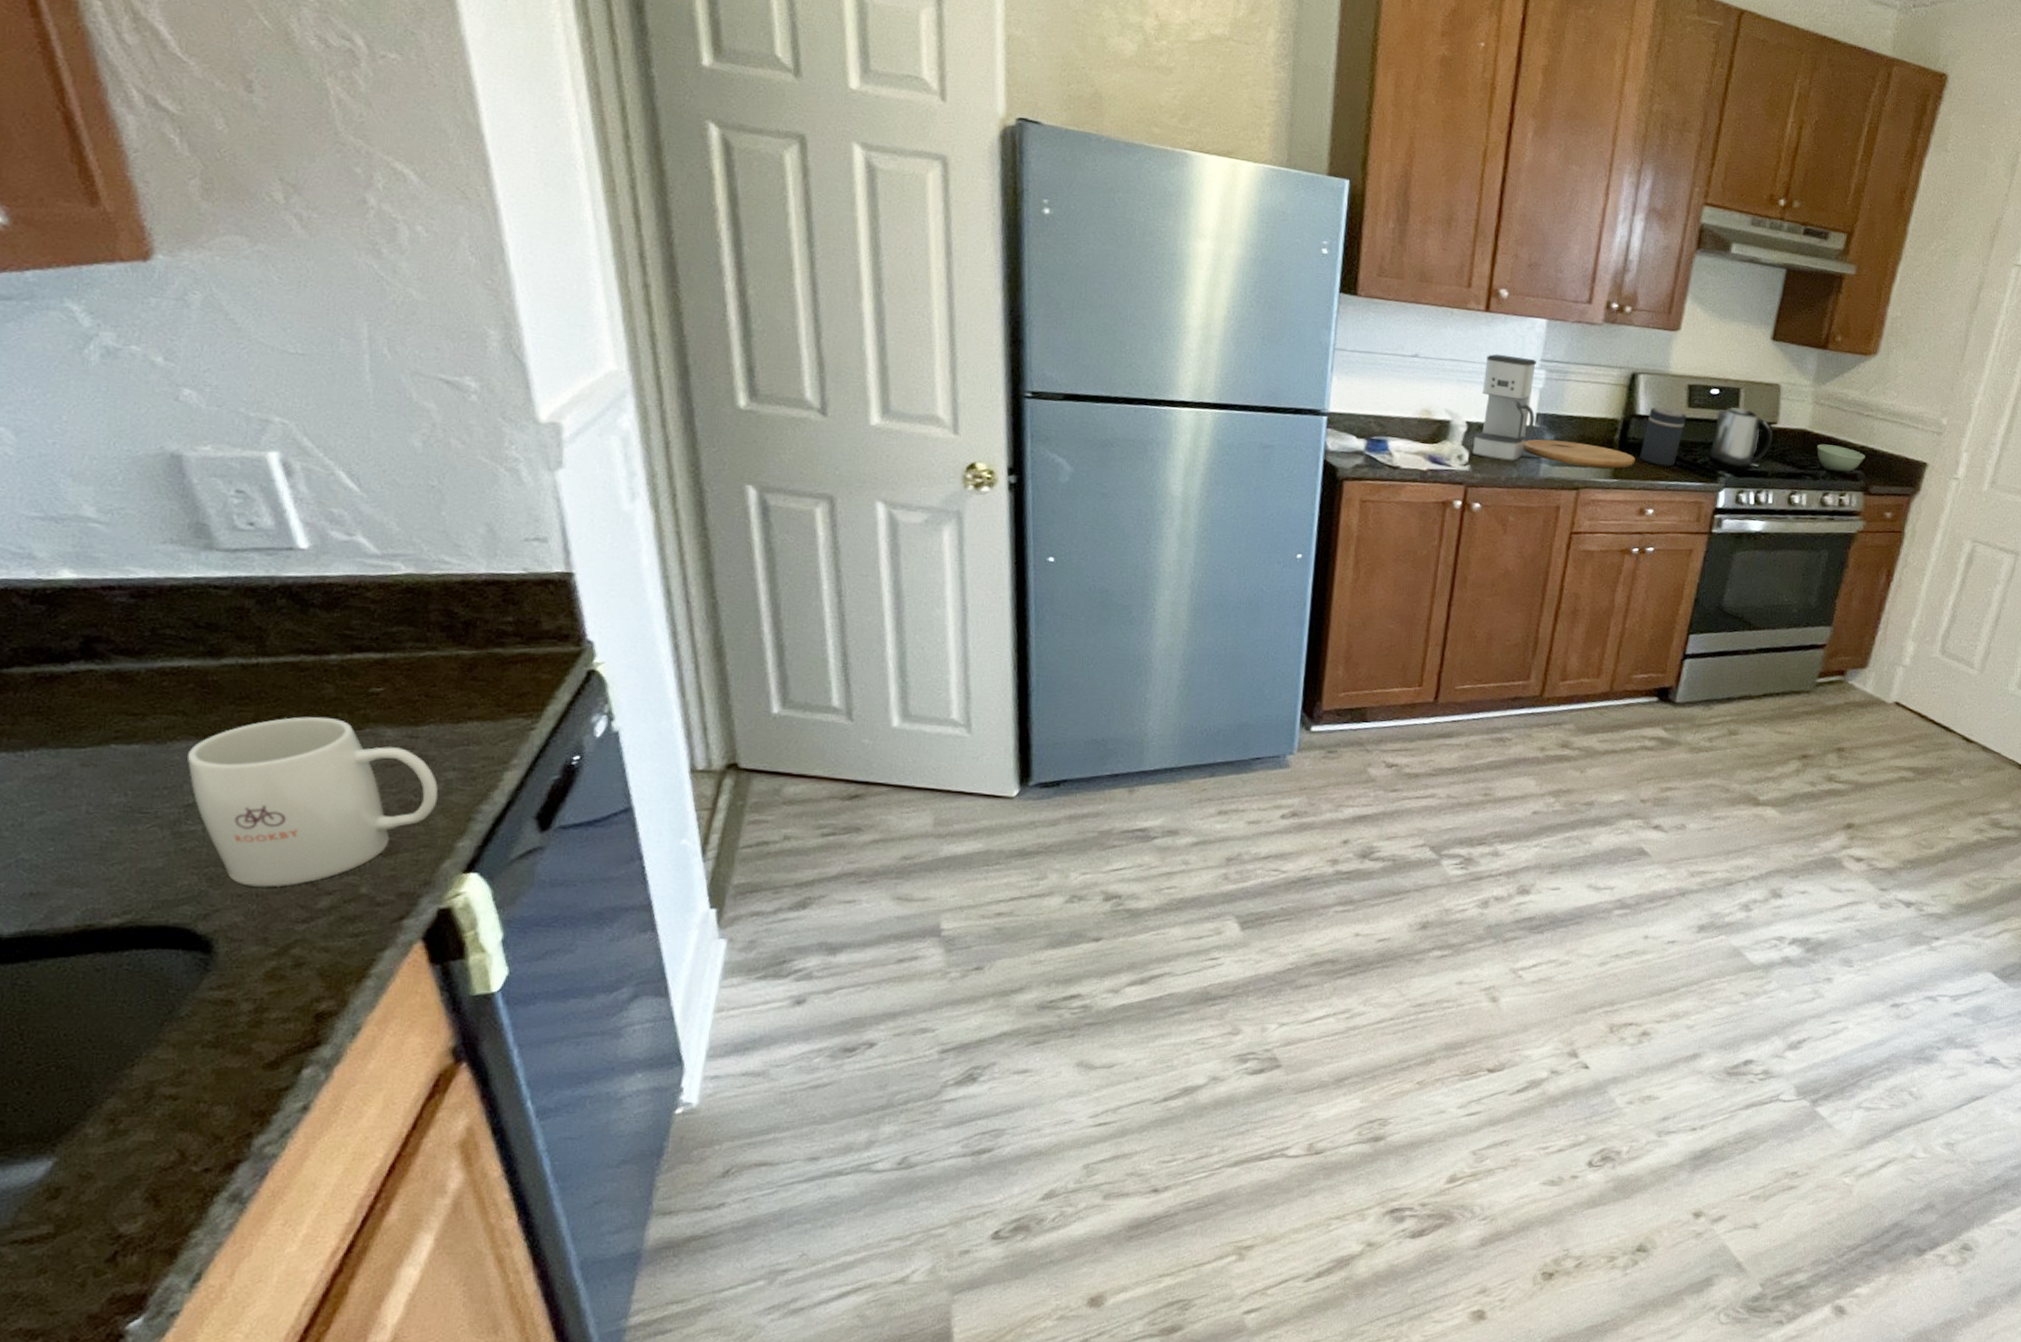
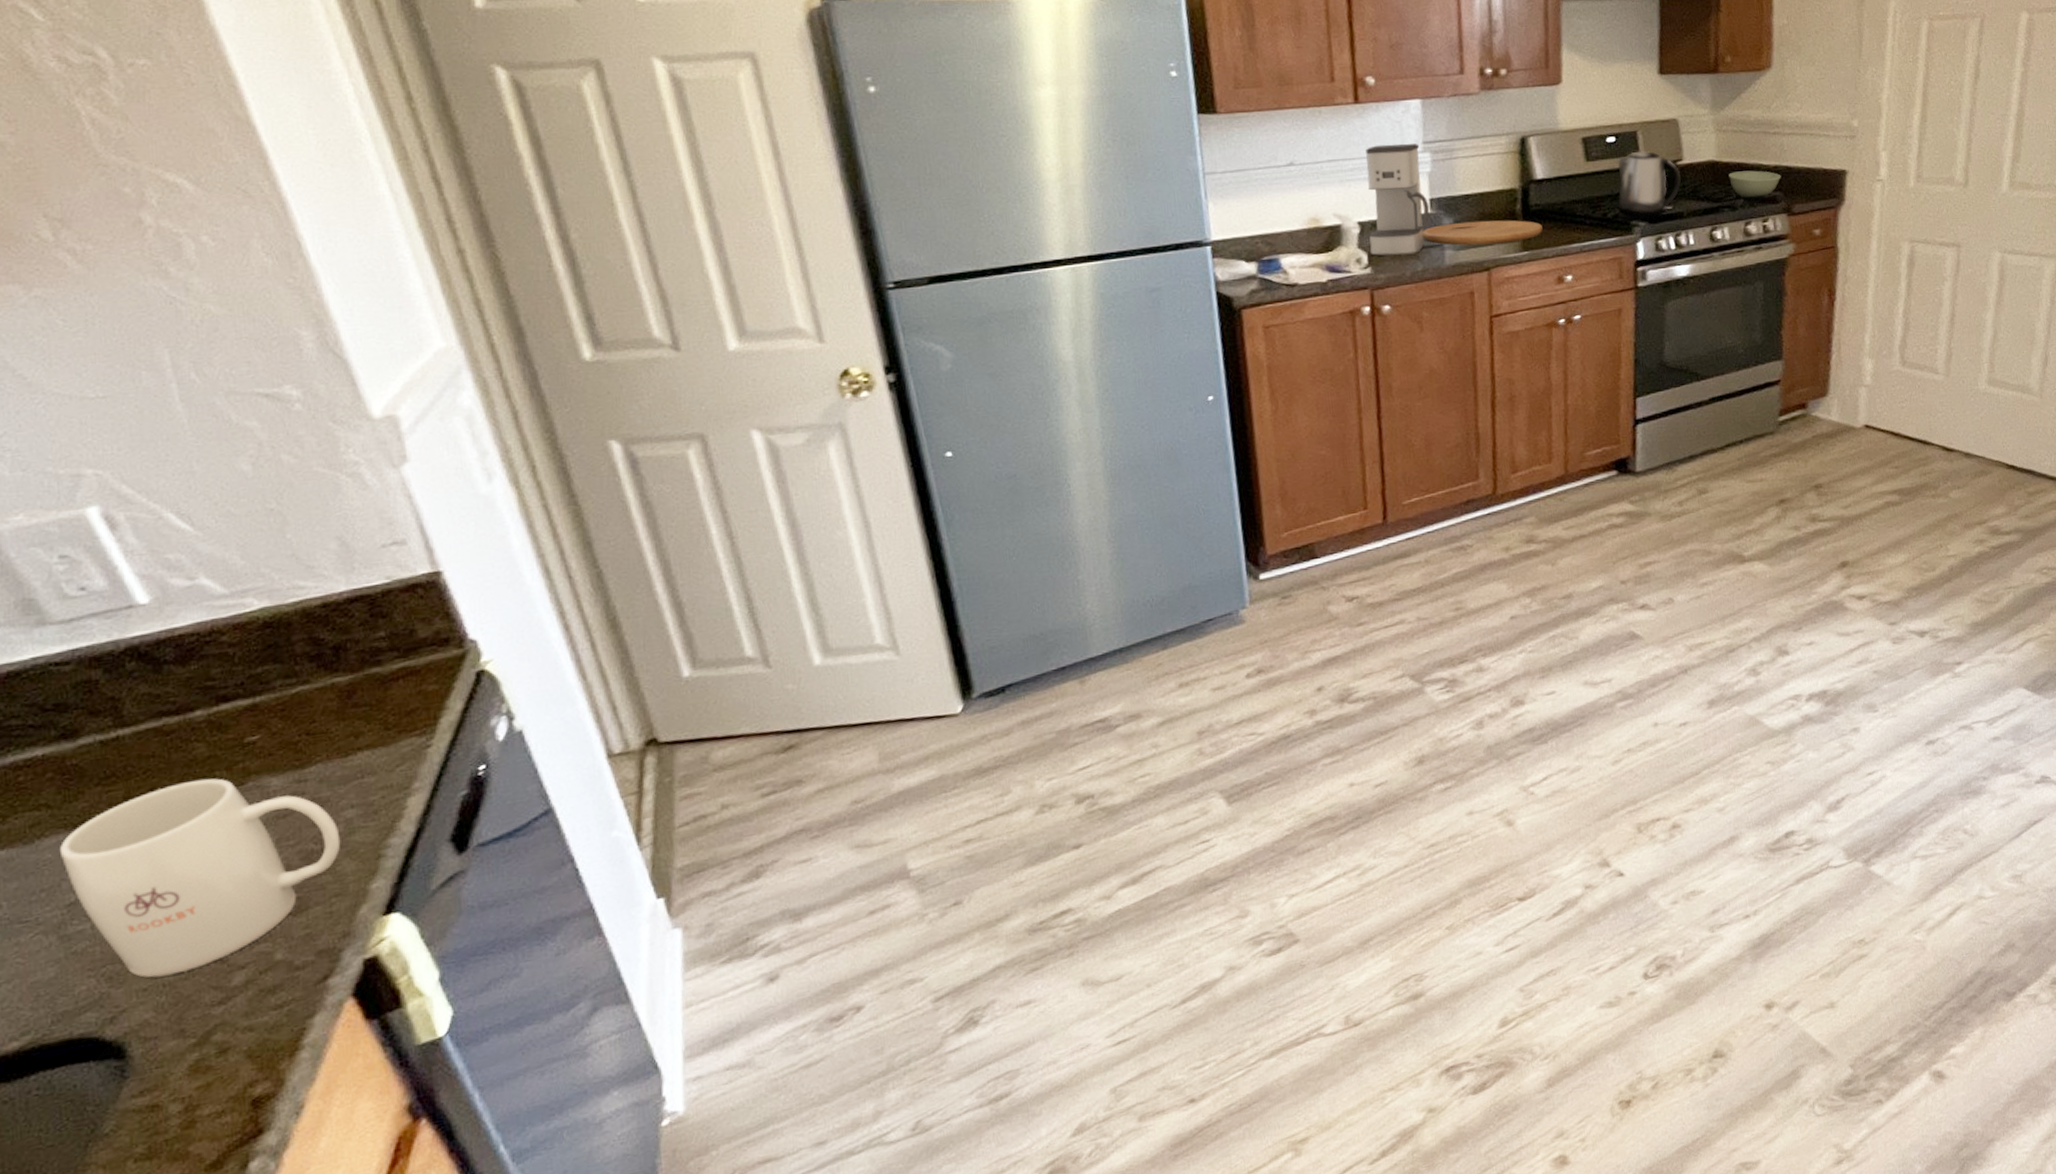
cylinder: present [1640,407,1686,467] -> none [1546,167,1587,228]

